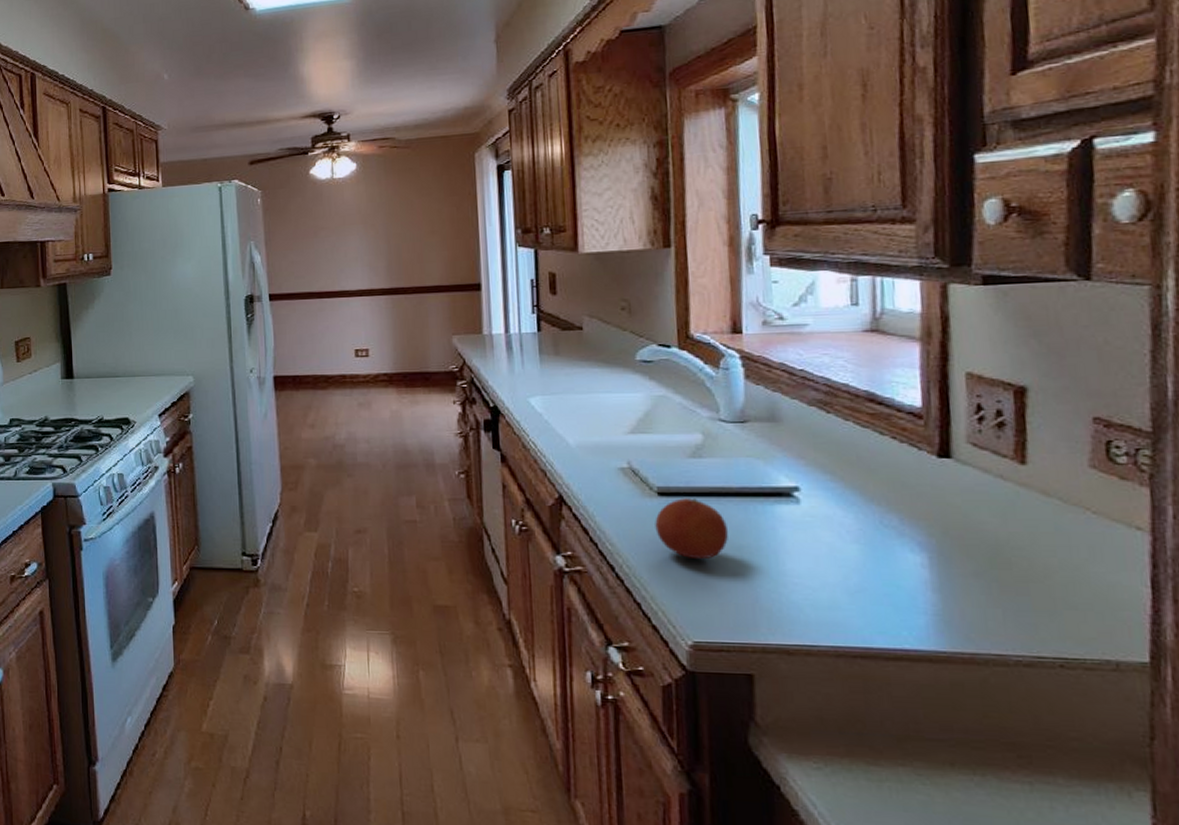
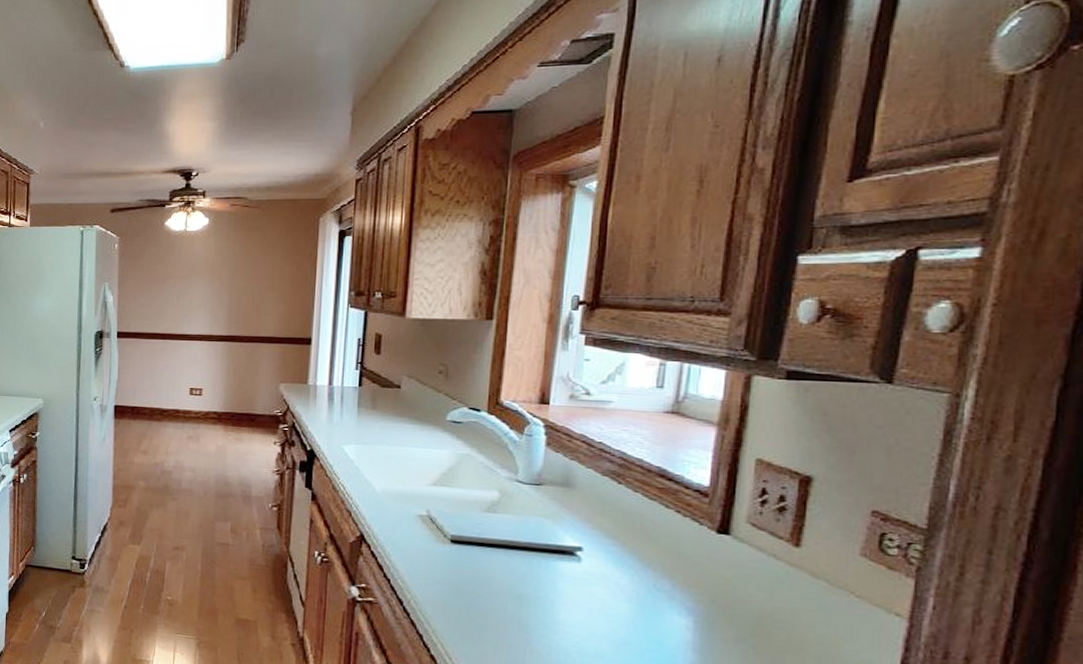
fruit: present [655,498,728,560] -> none [444,547,511,603]

